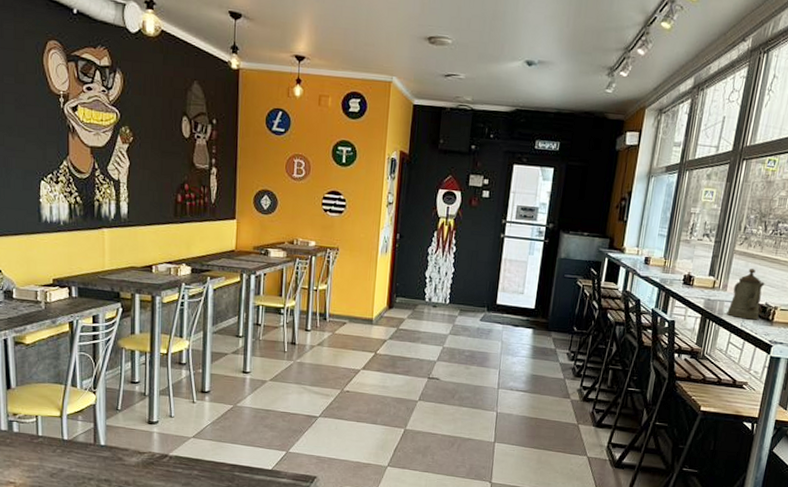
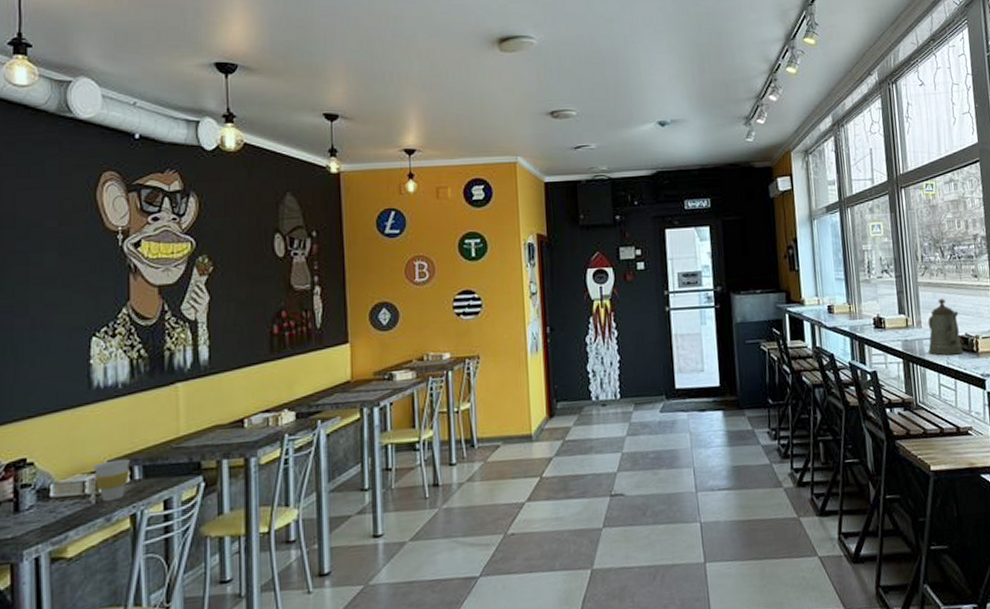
cup: none [43,279,69,310] -> present [94,458,130,502]

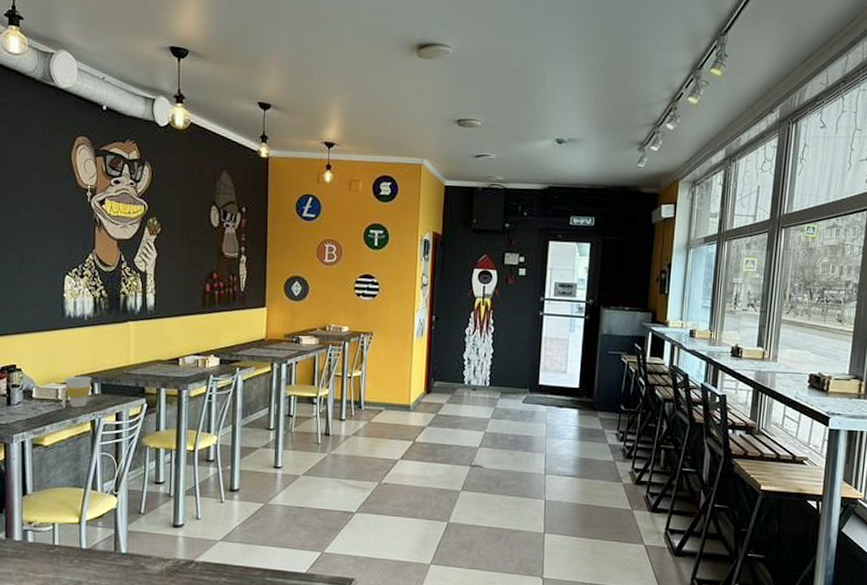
coffee pot: present [928,299,964,356] -> none [779,338,816,391]

